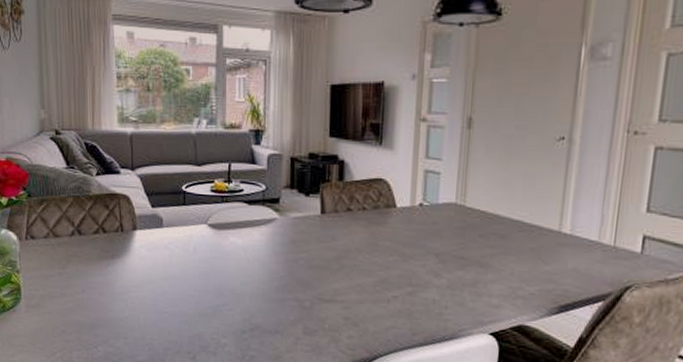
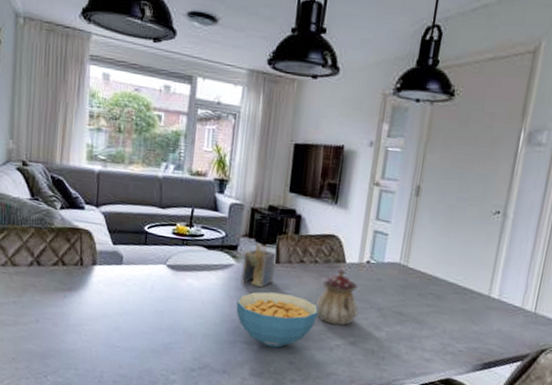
cereal bowl: none [283,244,370,304] -> present [236,291,318,348]
napkin holder: none [286,194,321,240] -> present [240,243,277,287]
teapot: none [367,215,414,275] -> present [315,269,359,326]

